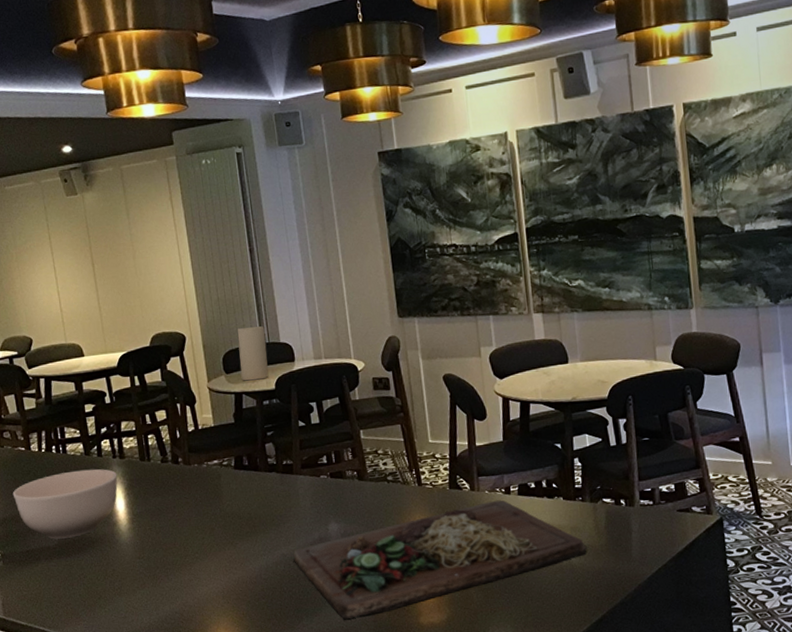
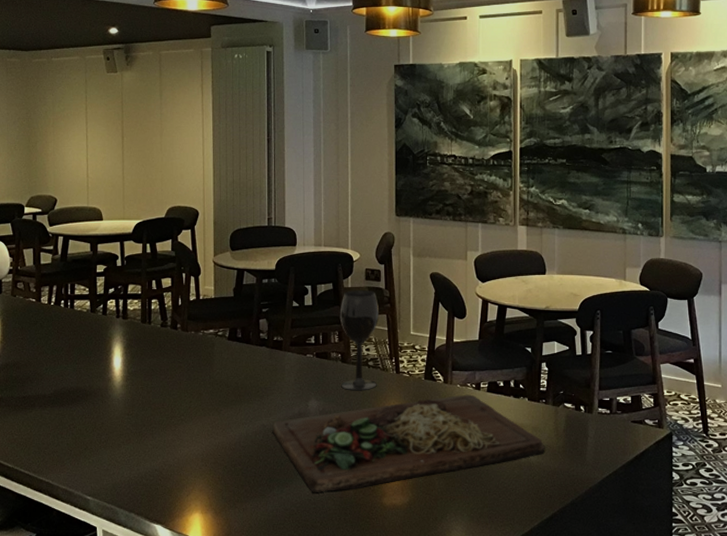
bowl: present [12,468,118,539] -> none [17,325,118,389]
candle: present [237,326,269,381] -> none [245,209,272,259]
wine glass: none [350,400,399,510] -> present [339,290,379,391]

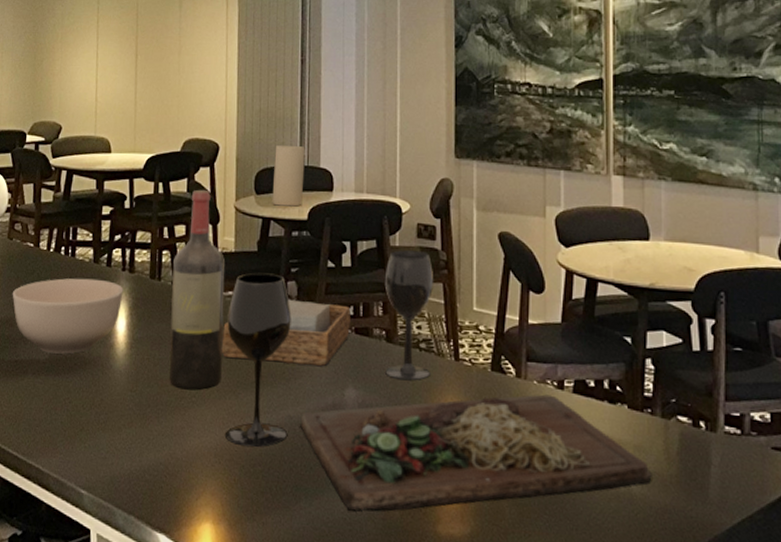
bowl: none [17,325,118,389] -> present [12,278,123,354]
wine bottle: none [160,248,207,410] -> present [169,189,225,391]
napkin holder: none [205,334,312,385] -> present [221,300,351,367]
wineglass: none [209,314,263,452] -> present [224,273,292,448]
candle: none [245,209,272,259] -> present [272,144,305,207]

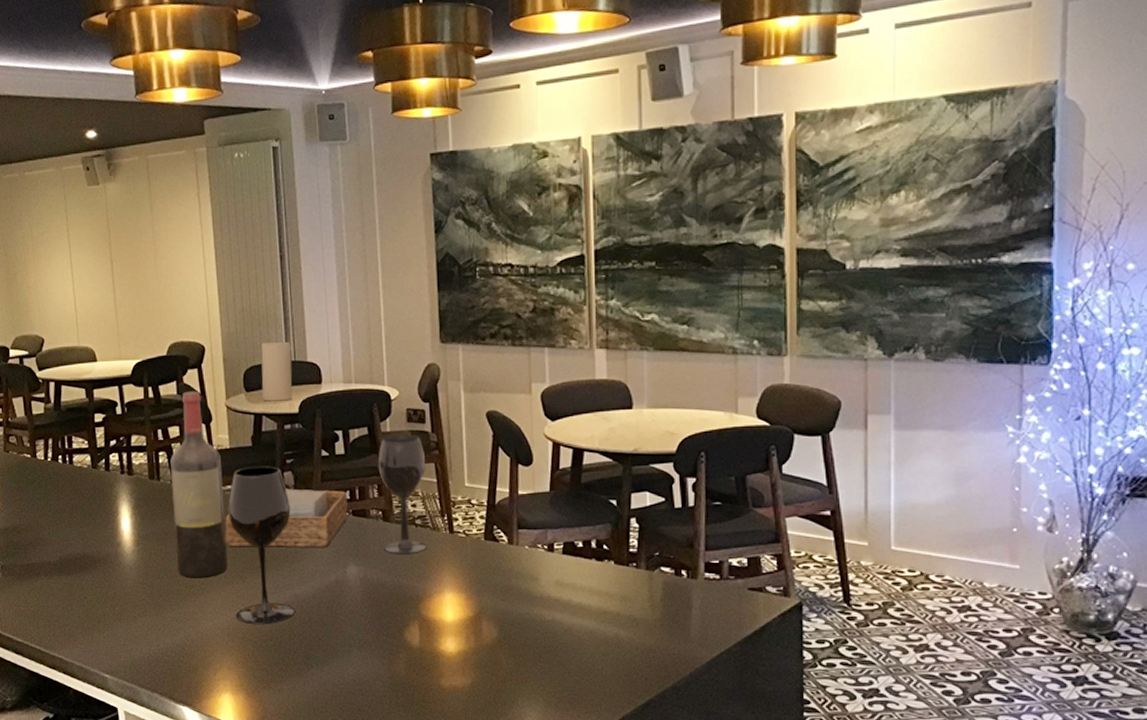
bowl: present [12,278,123,354] -> none [15,483,125,555]
cutting board: present [299,394,652,512] -> none [305,557,638,674]

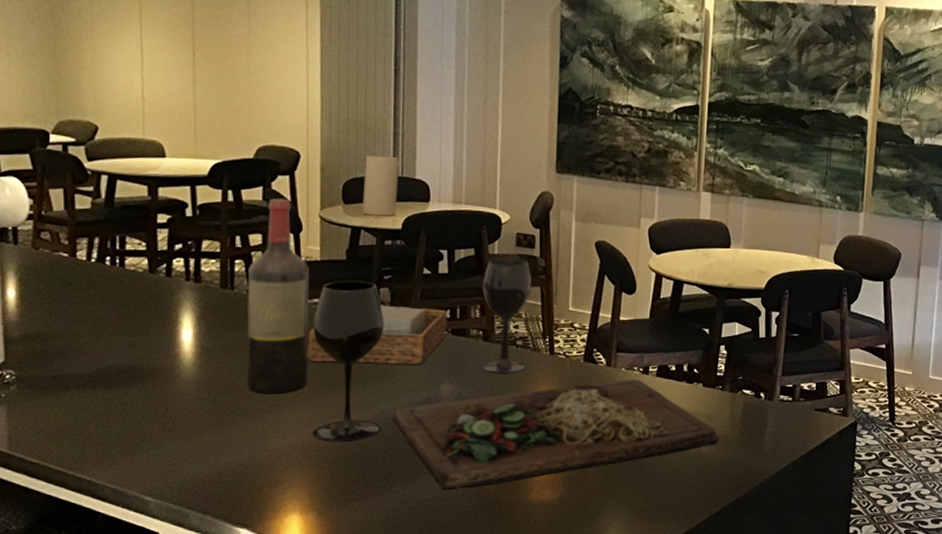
cutting board: none [305,557,638,674] -> present [392,379,719,491]

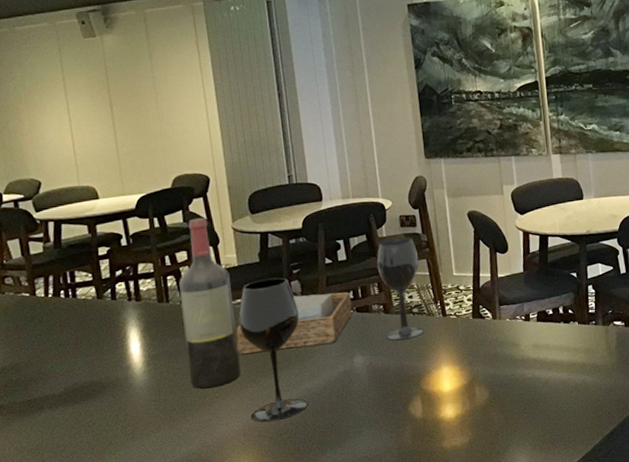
candle: present [362,155,399,217] -> none [264,167,296,221]
cutting board: present [392,379,719,491] -> none [317,326,600,450]

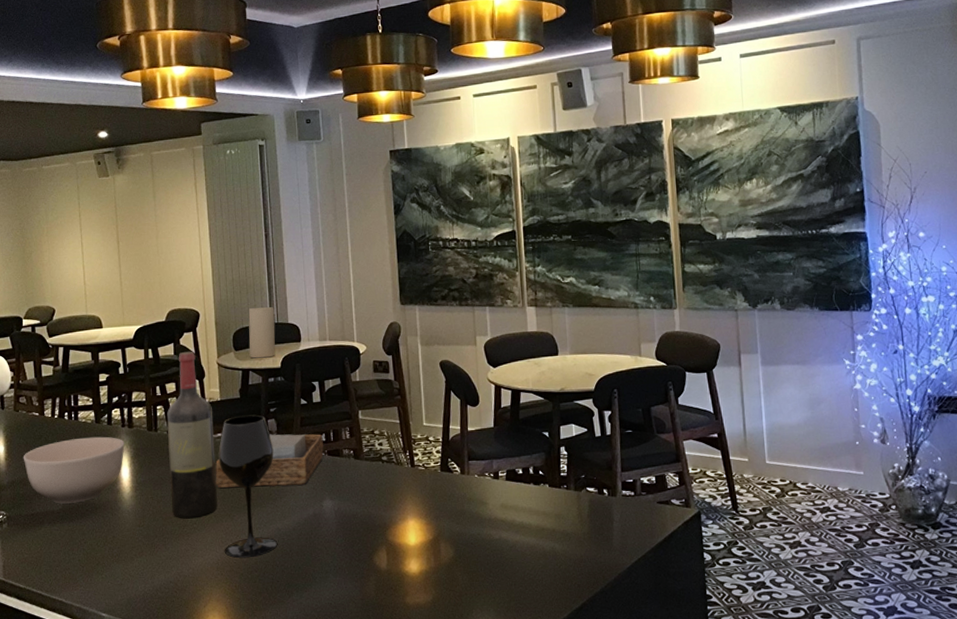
bowl: none [13,312,133,387] -> present [23,436,125,504]
candle: none [264,167,296,221] -> present [248,307,276,359]
wine glass: present [376,237,424,341] -> none [349,383,392,488]

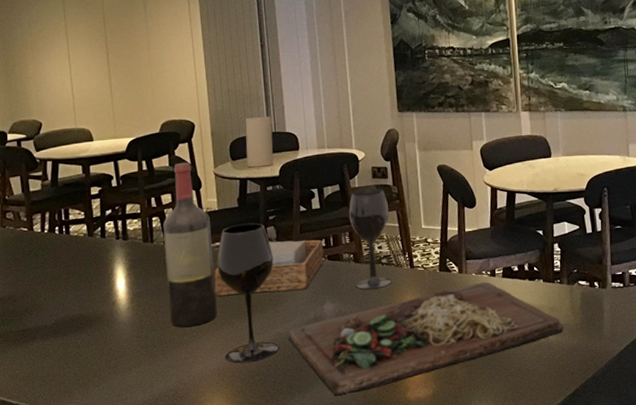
bowl: present [23,436,125,504] -> none [11,249,120,319]
cutting board: none [286,484,570,598] -> present [288,282,563,397]
wine glass: none [349,383,392,488] -> present [348,188,392,290]

